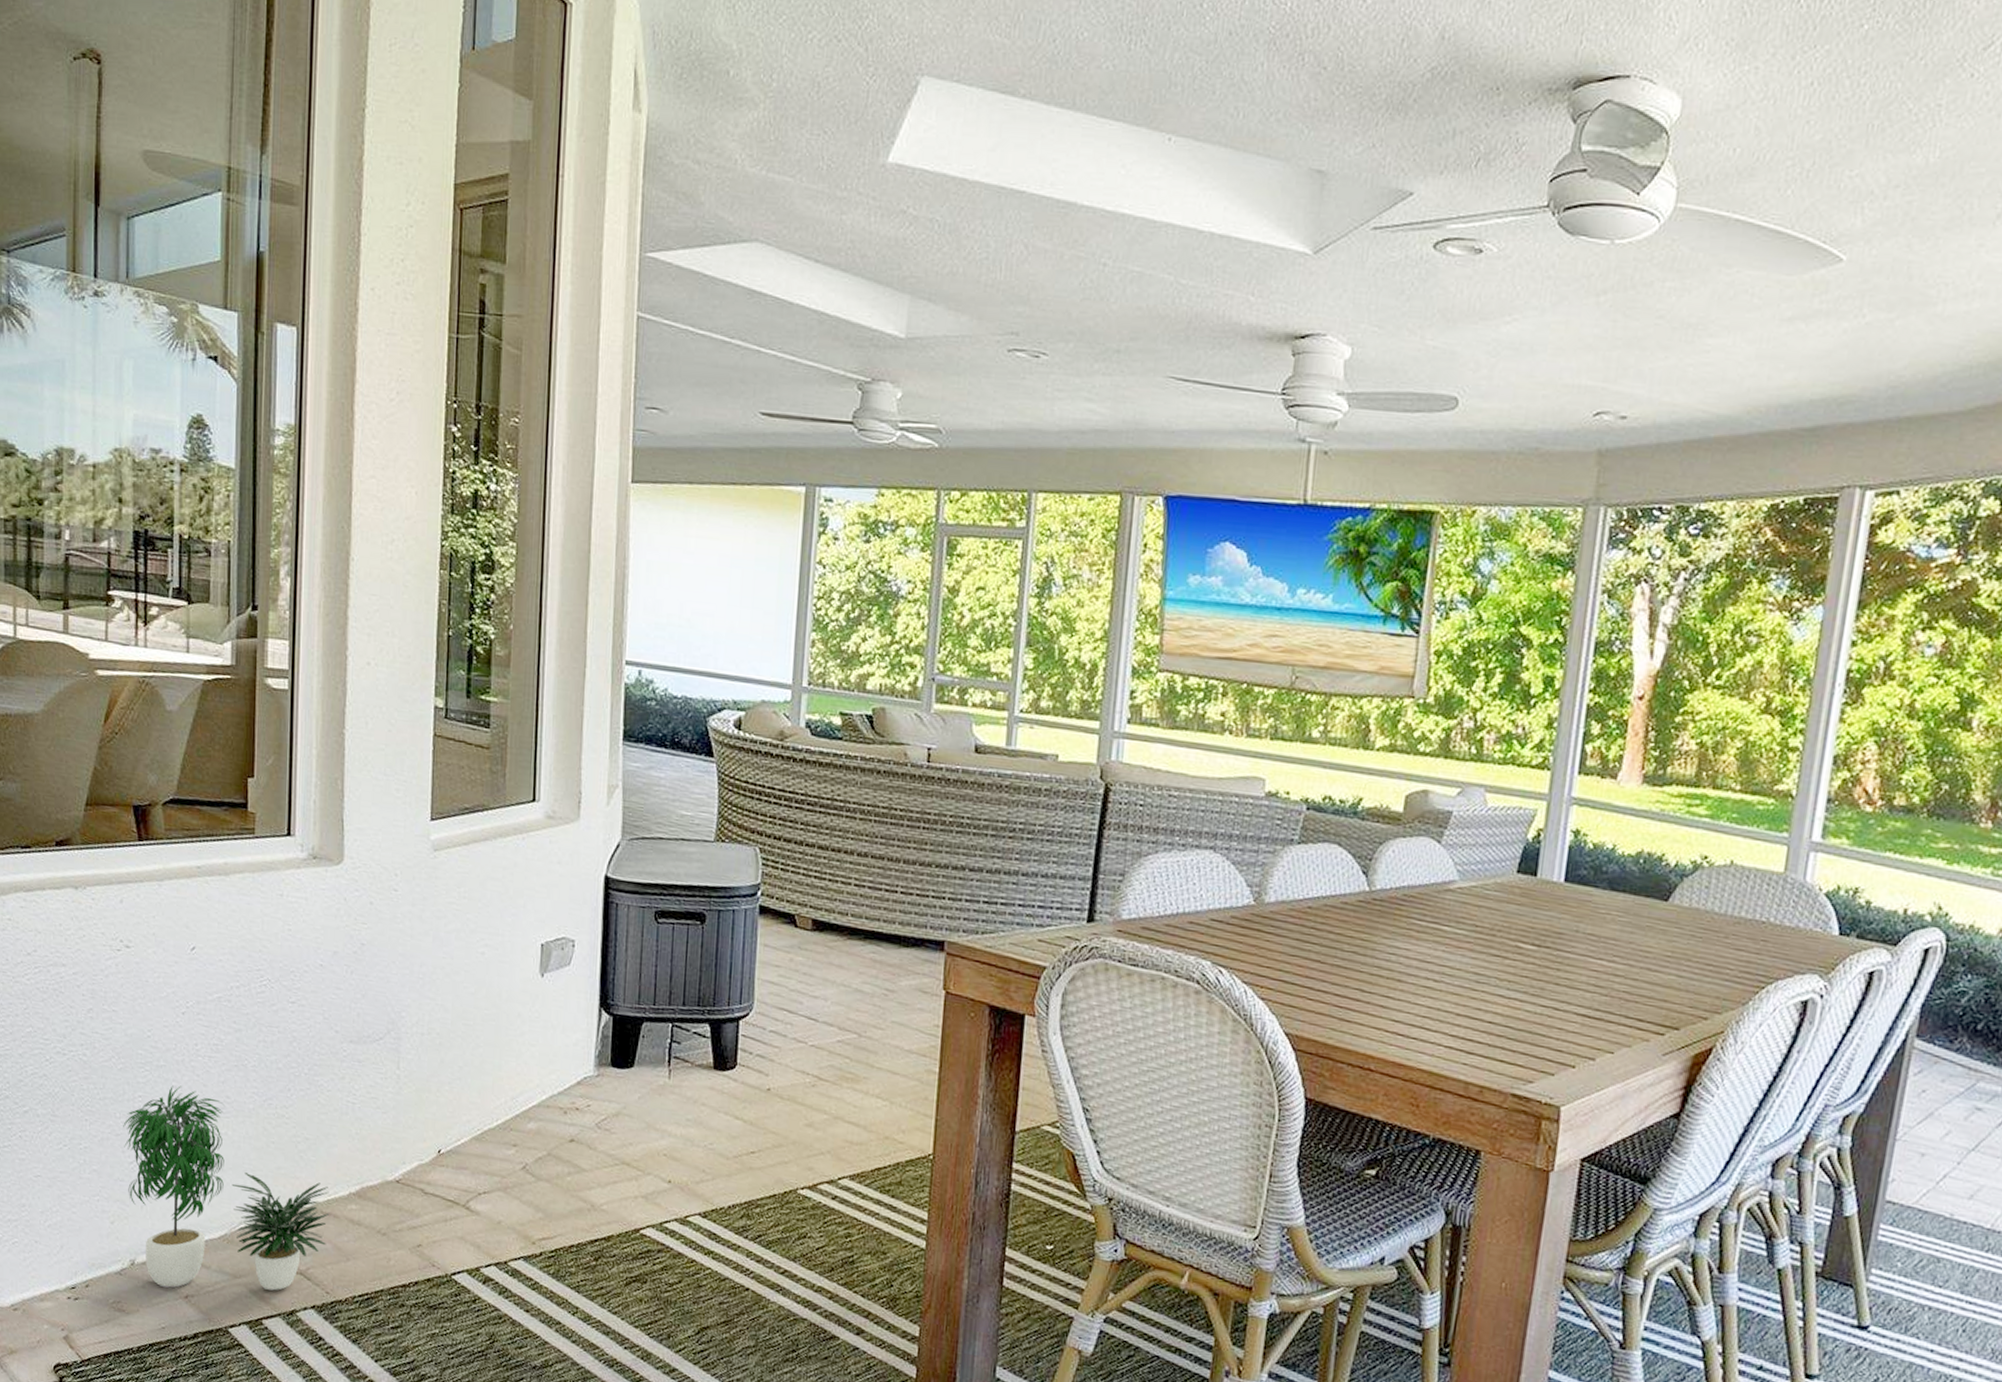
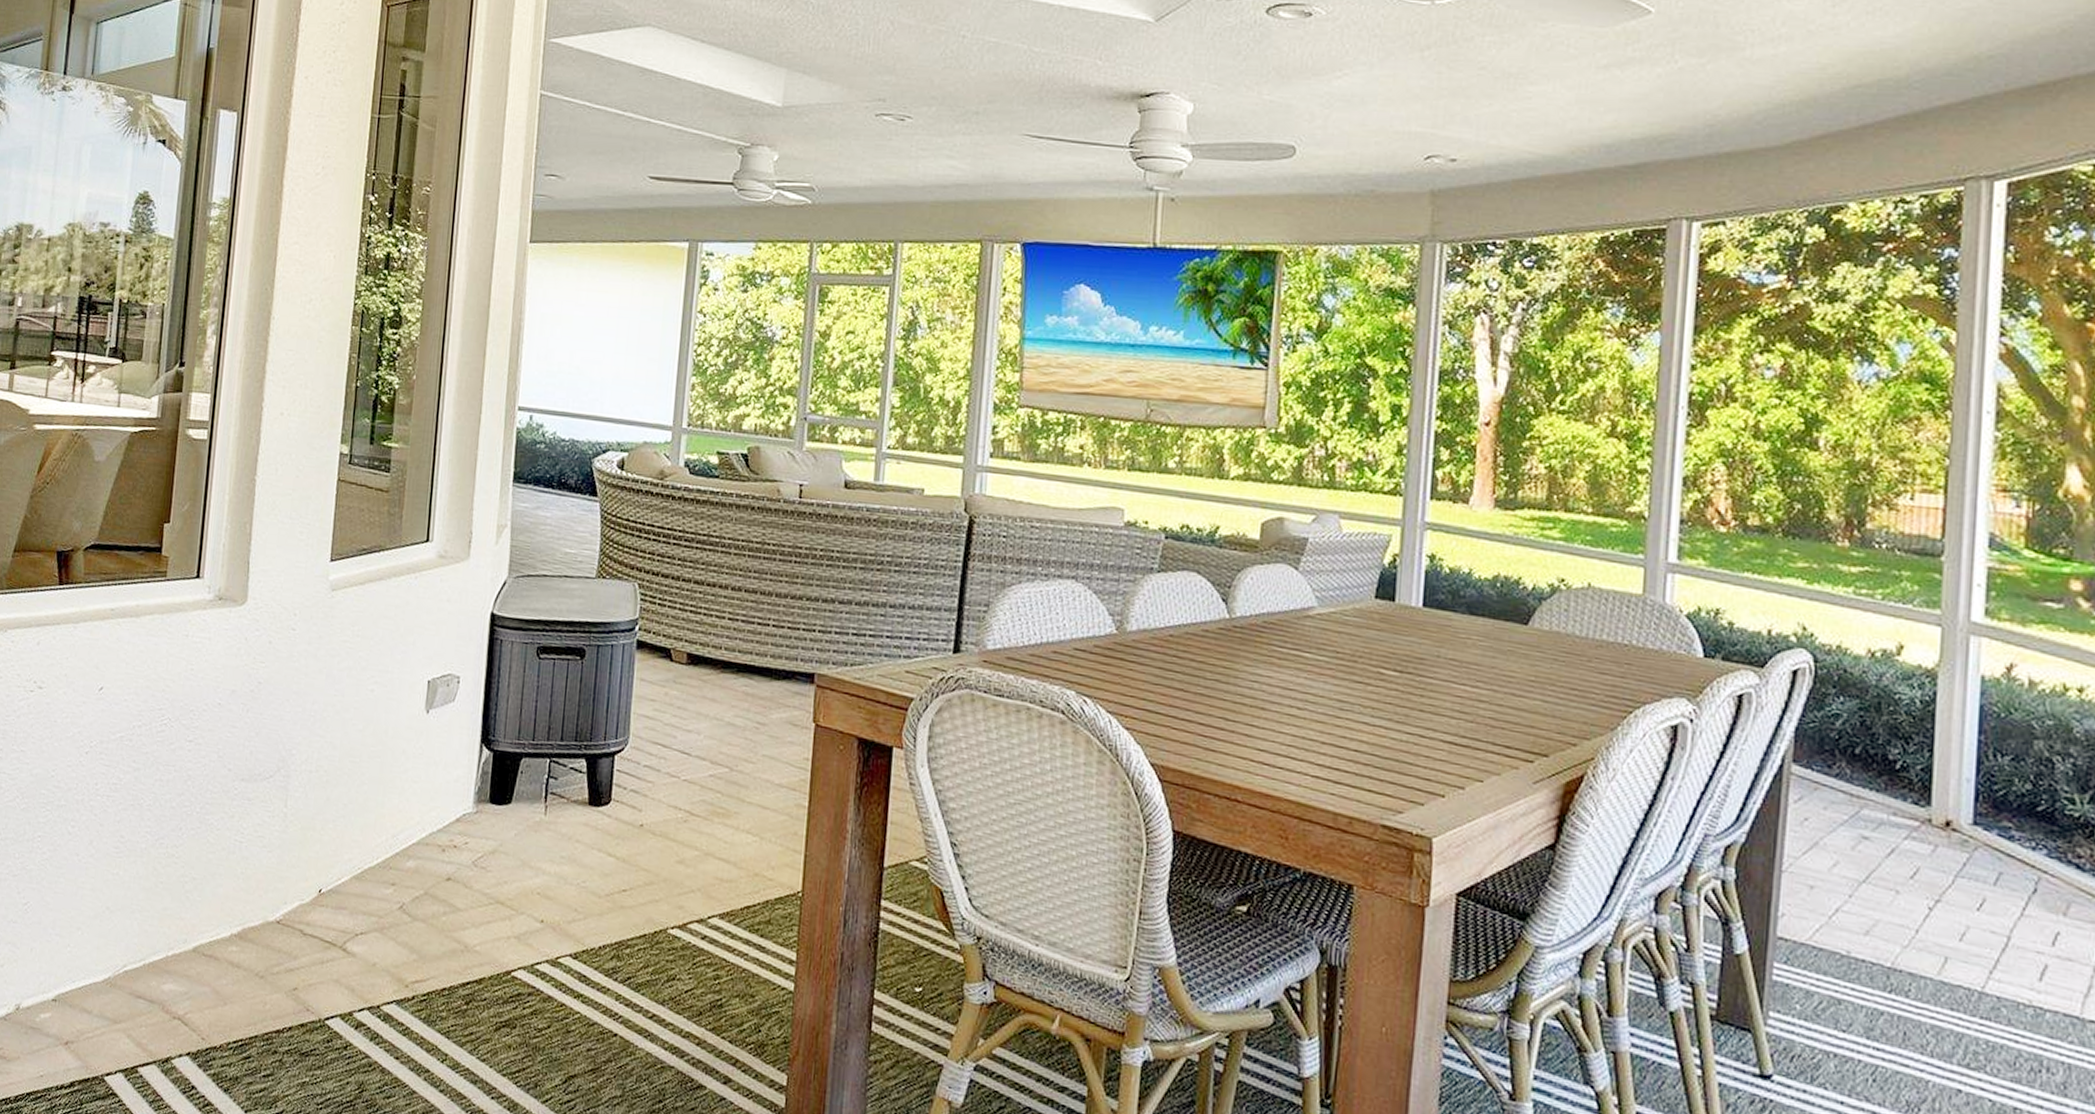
potted plant: present [123,1085,330,1291] -> none [19,825,212,1037]

